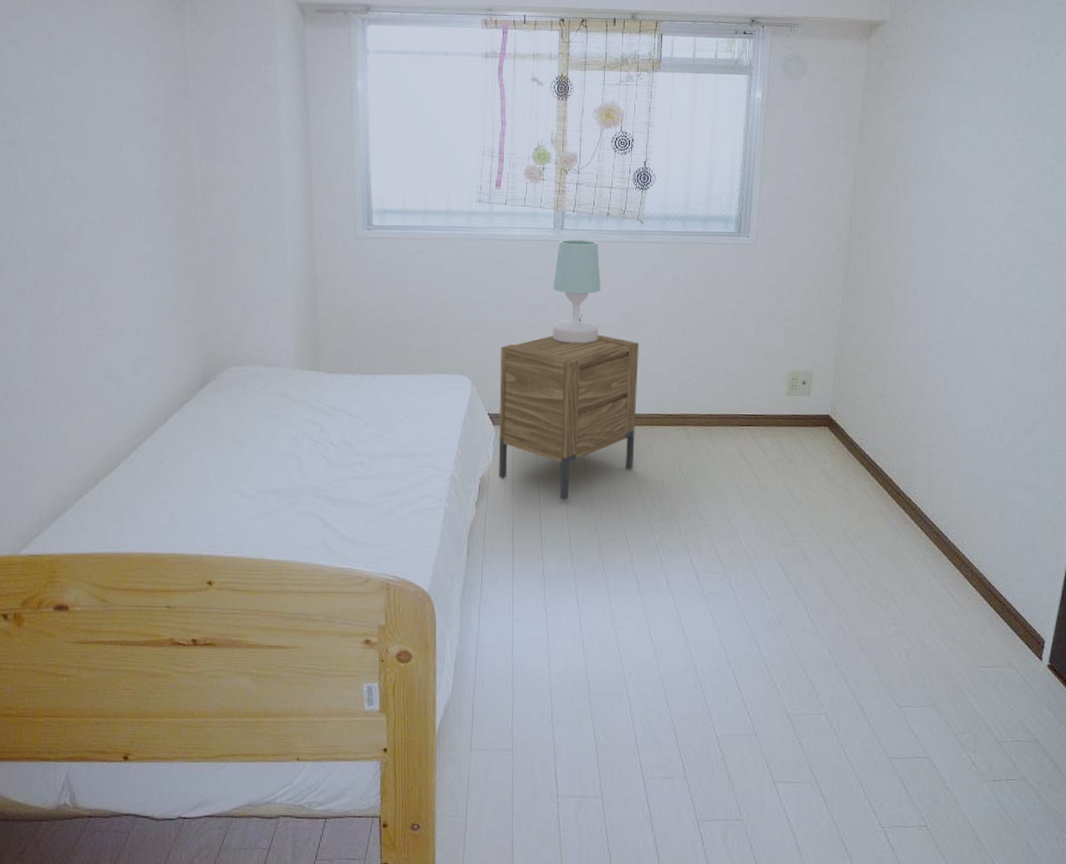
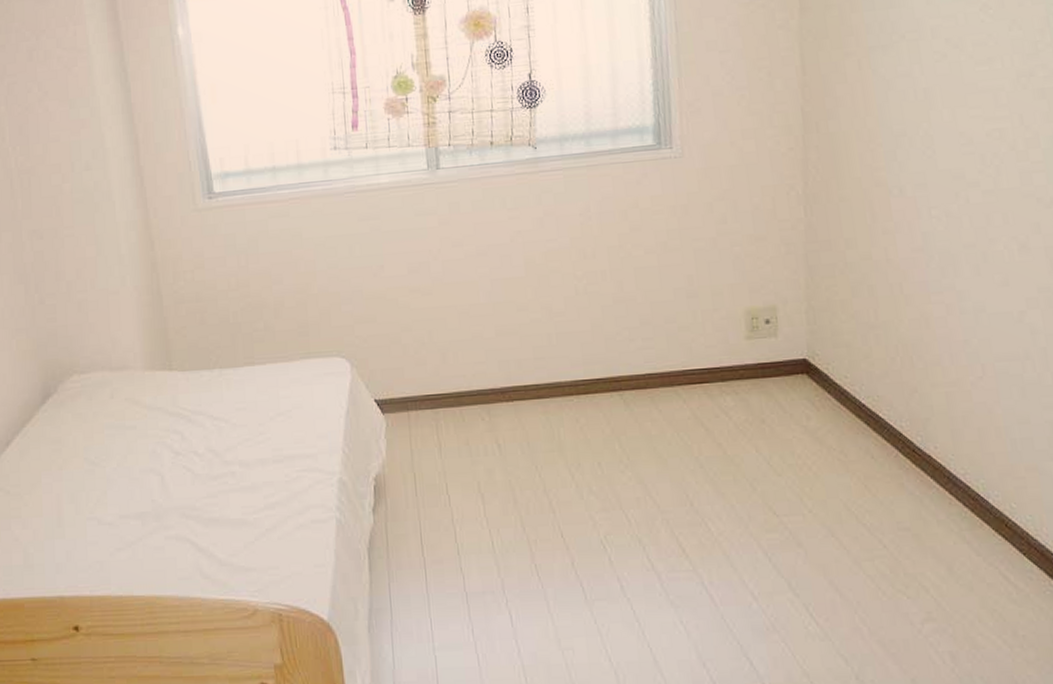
nightstand: present [498,334,639,501] -> none [381,290,561,498]
table lamp: present [553,239,601,343] -> none [434,177,498,305]

